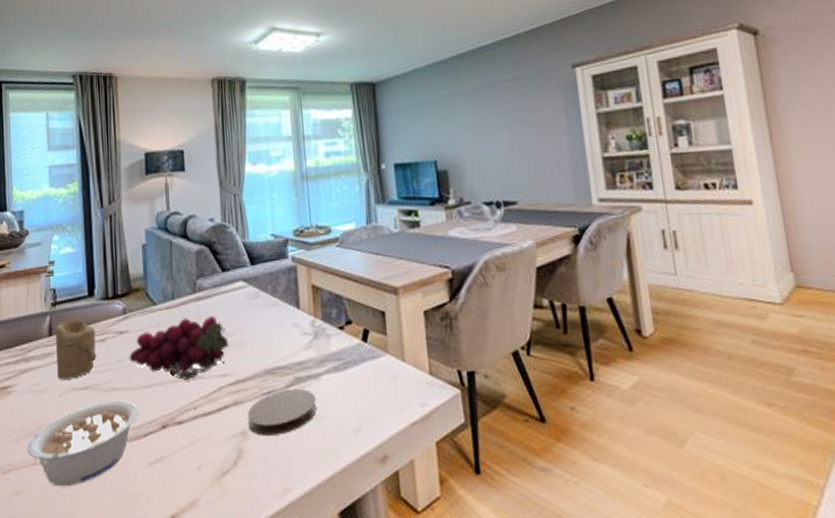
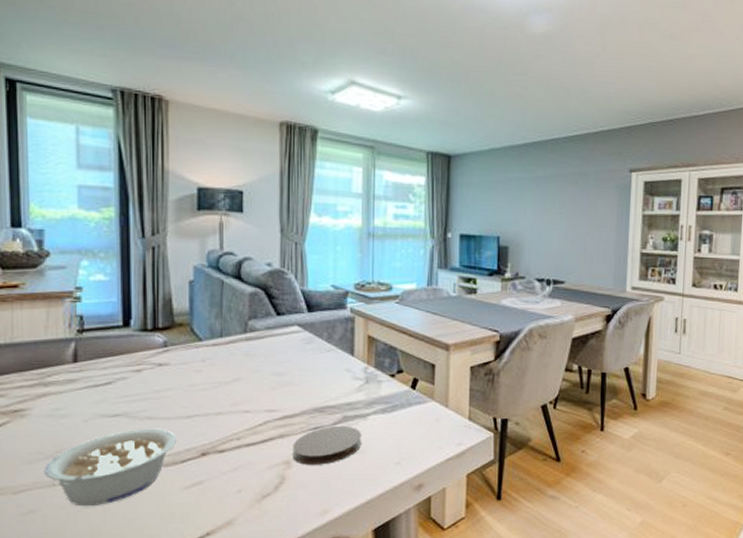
candle: present [55,319,97,380] -> none [81,348,131,406]
grapes: present [129,316,229,381] -> none [168,356,279,414]

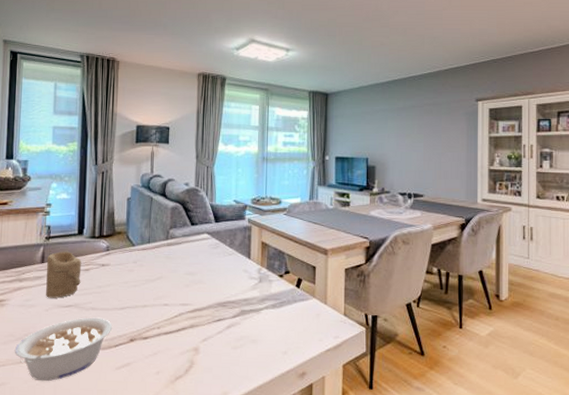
candle: none [81,348,131,406] -> present [46,251,82,298]
coaster: present [292,425,362,465] -> none [200,318,256,352]

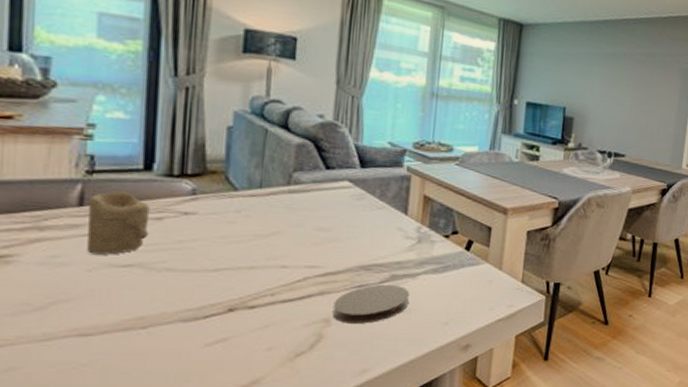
legume: present [14,317,113,382] -> none [31,281,201,364]
coaster: none [200,318,256,352] -> present [332,284,410,324]

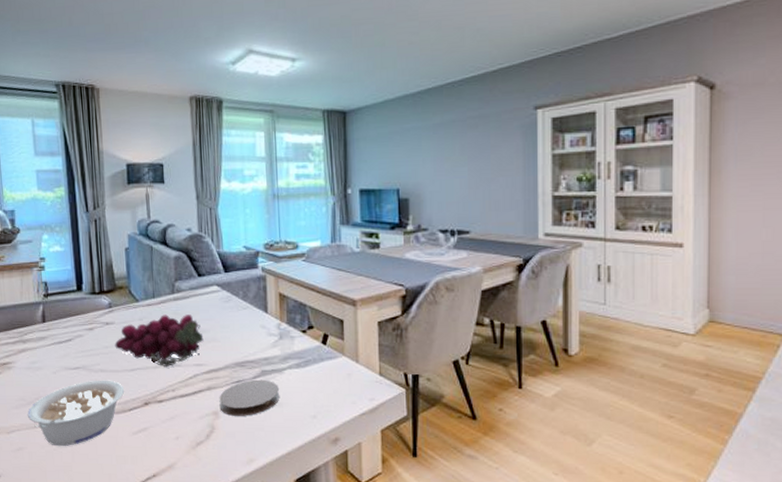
legume: none [31,281,201,364] -> present [27,380,125,447]
candle: present [87,191,150,255] -> none [48,310,86,360]
grapes: none [194,208,323,269] -> present [115,315,204,368]

